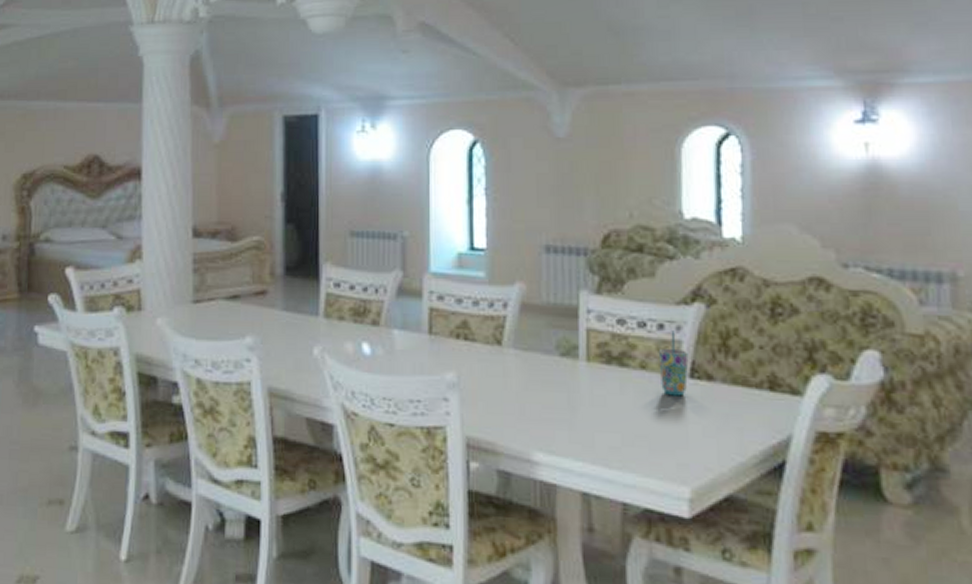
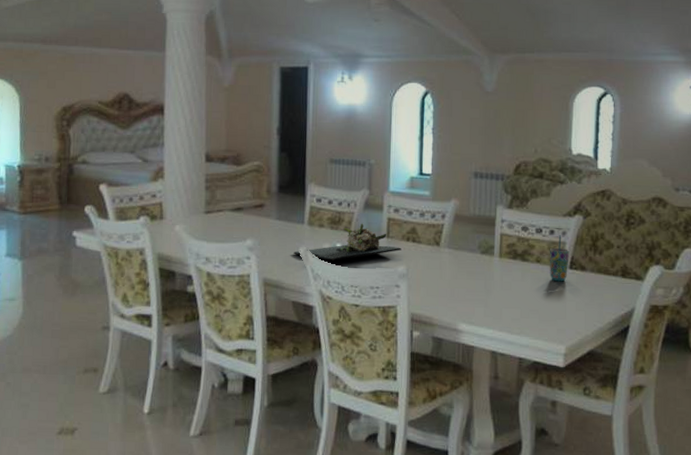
flower arrangement: none [306,315,449,365] -> present [293,223,401,261]

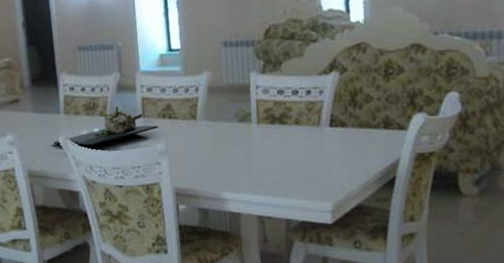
cup: present [549,235,570,282] -> none [307,94,329,141]

